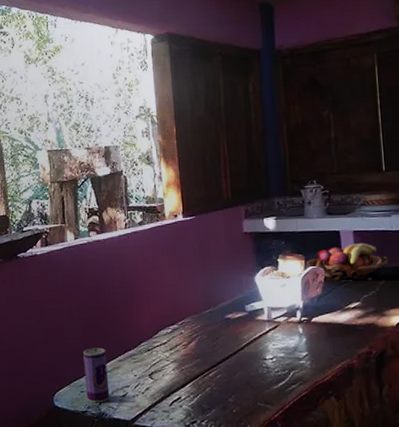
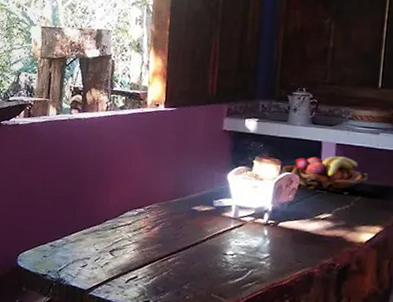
beverage can: present [83,347,110,403] -> none [48,218,73,270]

